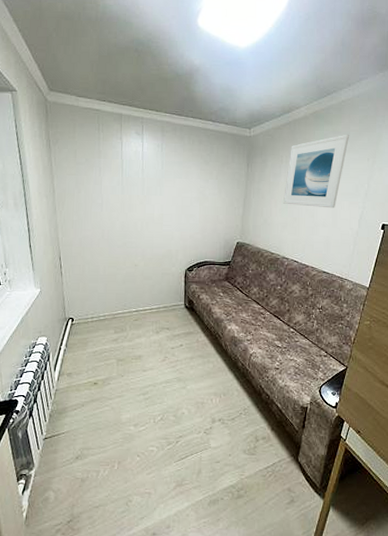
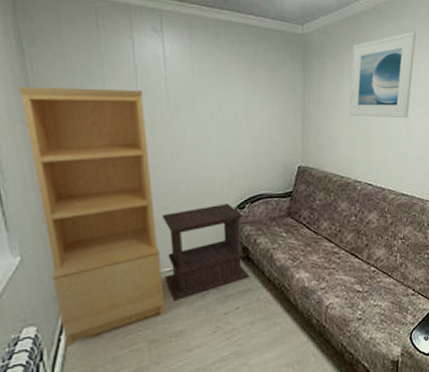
bookcase: none [45,172,130,354] -> present [18,86,165,347]
side table: none [132,265,193,333] -> present [161,202,250,301]

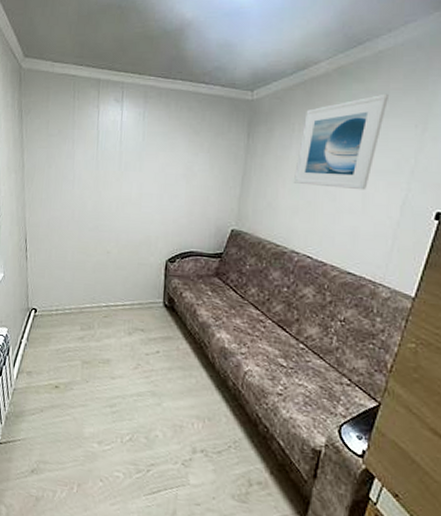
bookcase: present [18,86,165,347] -> none [16,145,101,350]
side table: present [161,202,250,301] -> none [101,255,174,333]

